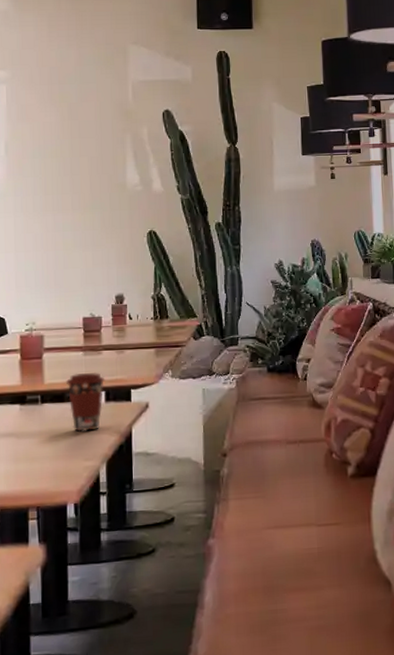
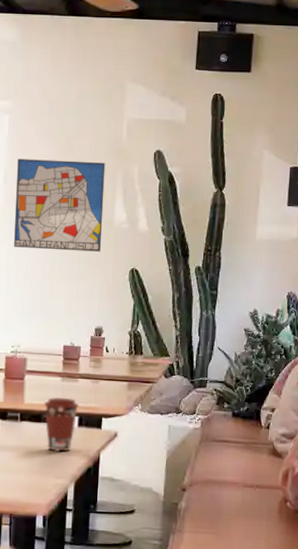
wall art: none [19,126,116,220] -> present [14,159,106,252]

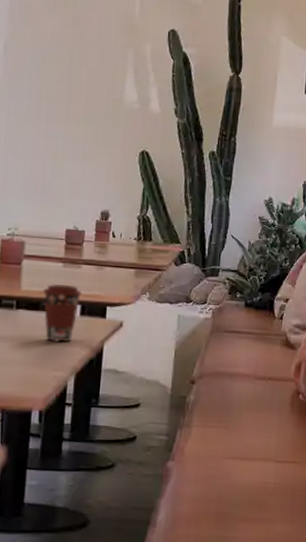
wall art: present [14,159,106,252] -> none [13,29,116,132]

